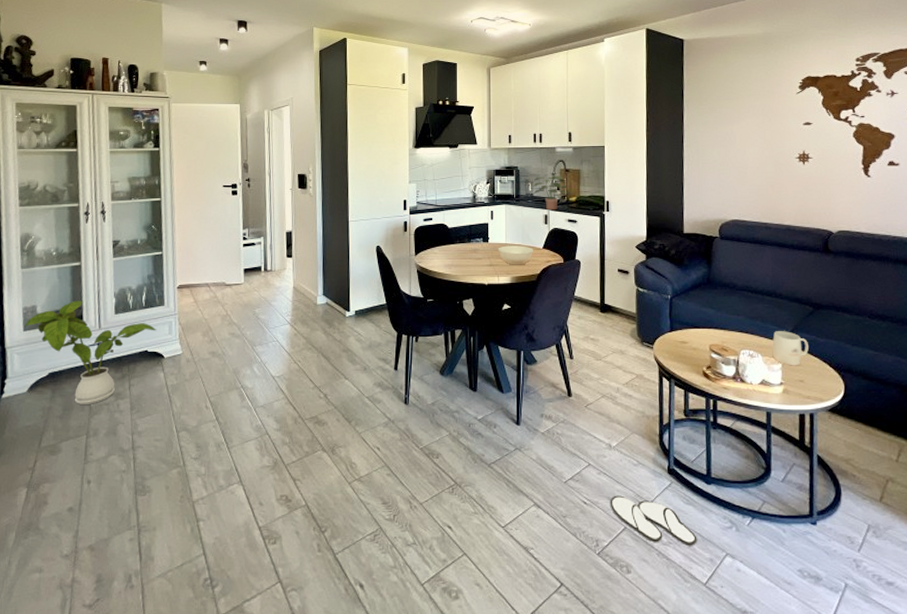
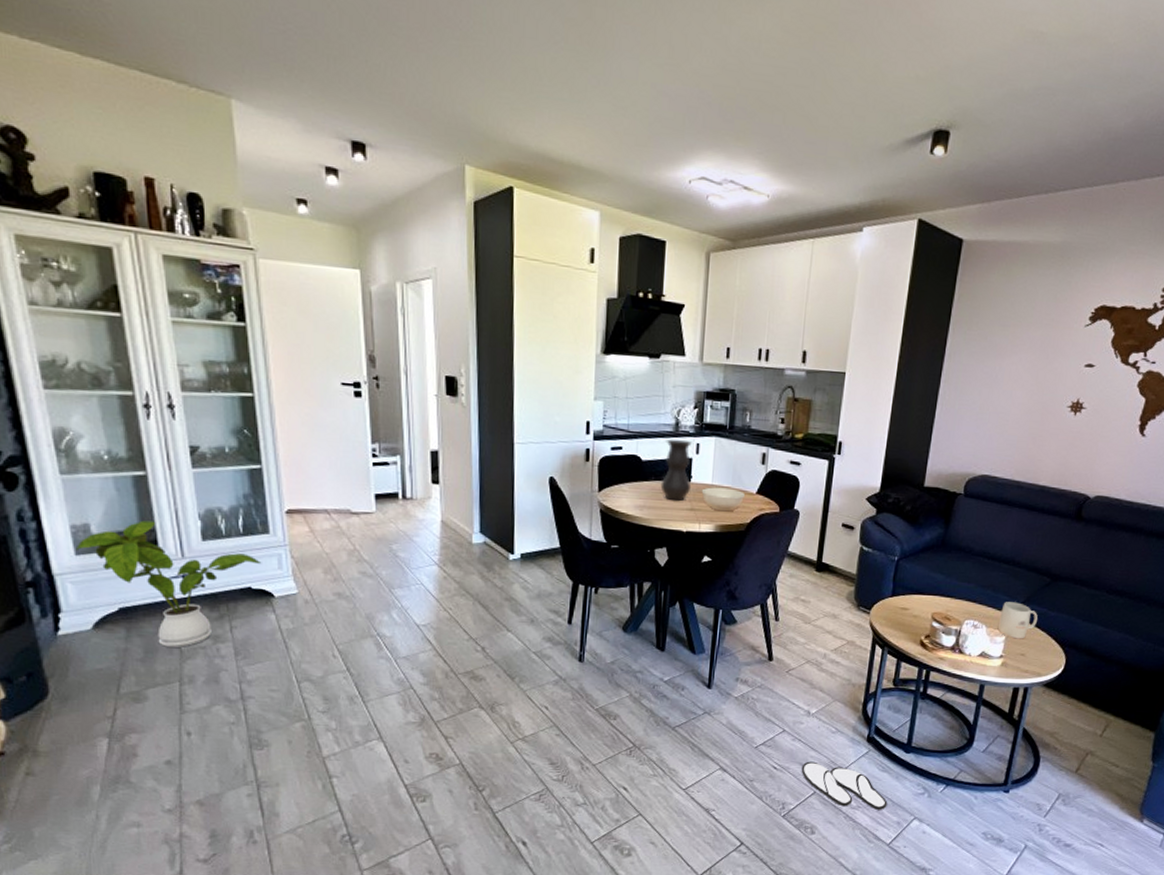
vase: none [464,209,489,259] -> present [660,439,693,502]
potted plant: present [533,172,570,211] -> none [751,400,796,449]

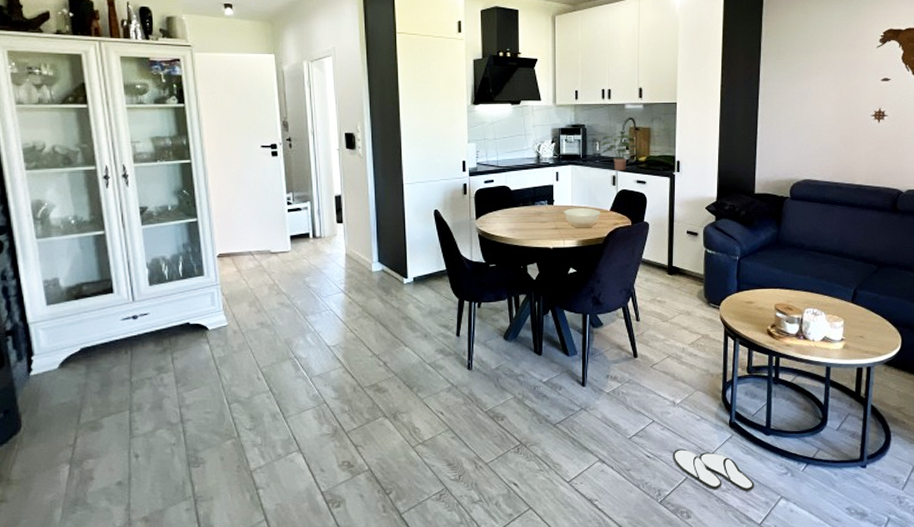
house plant: present [75,520,262,648] -> none [46,272,198,381]
vase: present [660,439,693,502] -> none [528,170,555,223]
potted plant: none [751,400,796,449] -> present [601,130,639,171]
mug: present [997,602,1038,639] -> none [835,289,870,323]

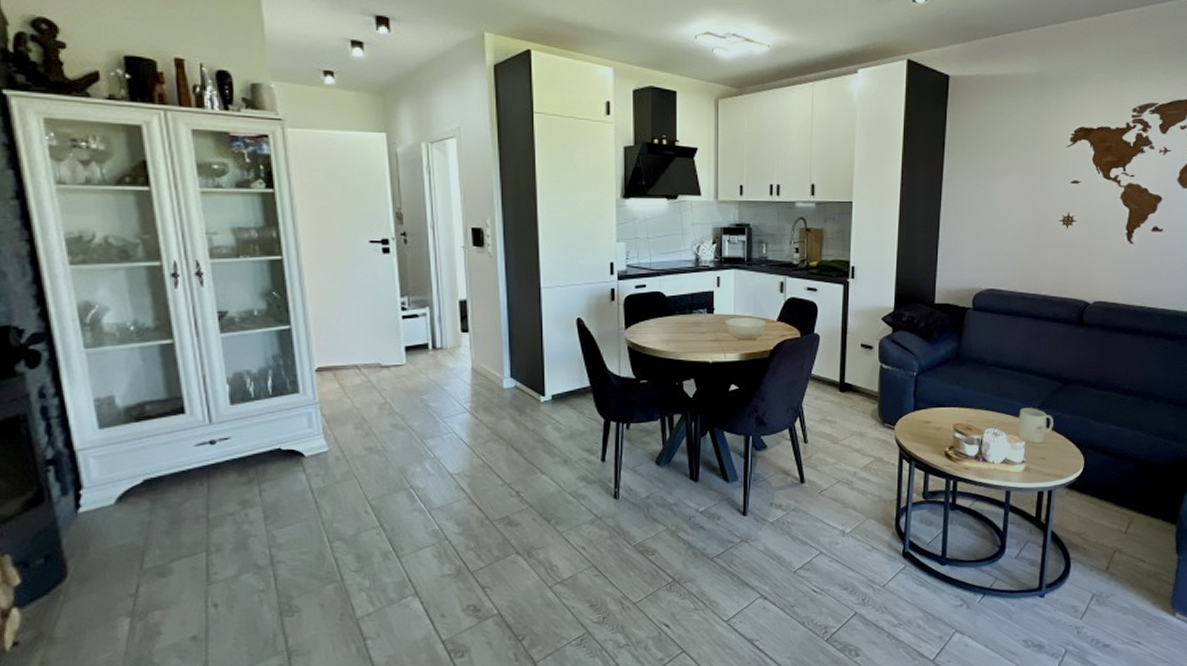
potted plant: present [601,130,639,171] -> none [768,231,810,277]
slippers: present [672,448,754,491] -> none [841,581,928,626]
mug: none [835,289,870,323] -> present [1017,408,1053,444]

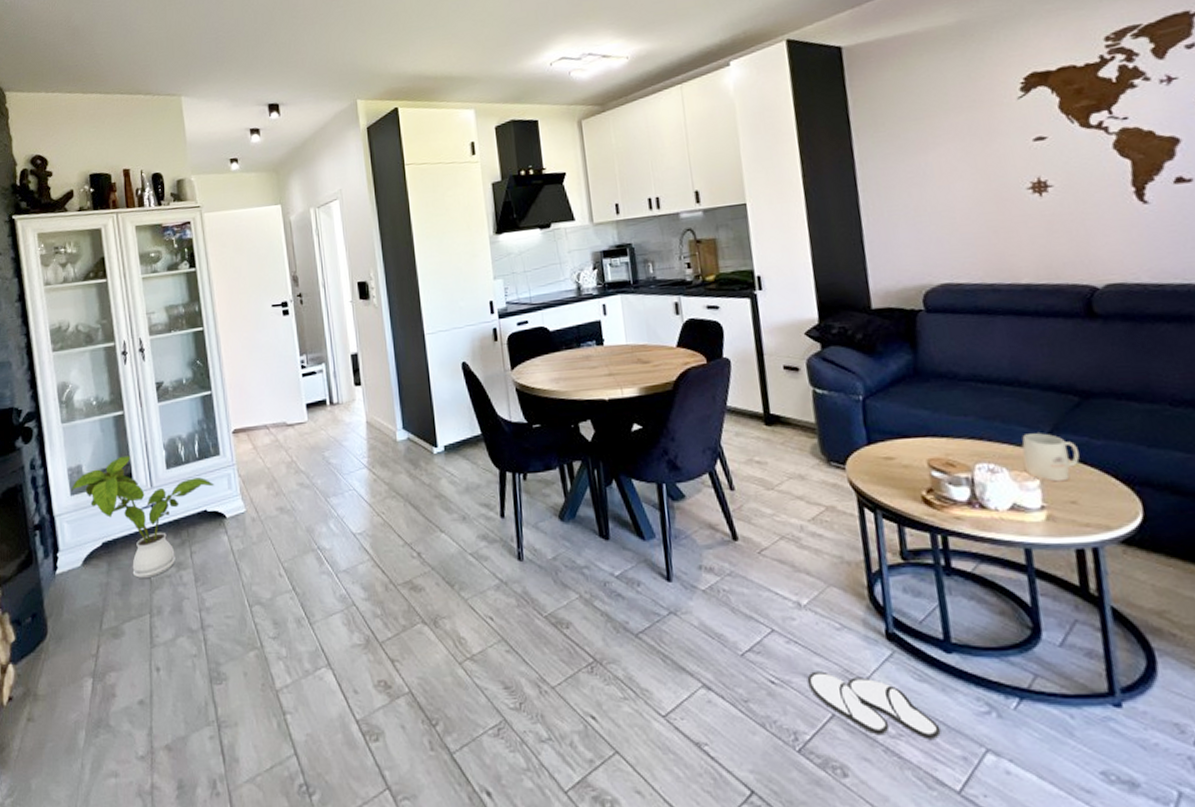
house plant: none [98,388,292,517] -> present [71,456,215,579]
bowl: present [724,317,767,340] -> none [616,345,666,372]
slippers: none [841,581,928,626] -> present [807,671,941,739]

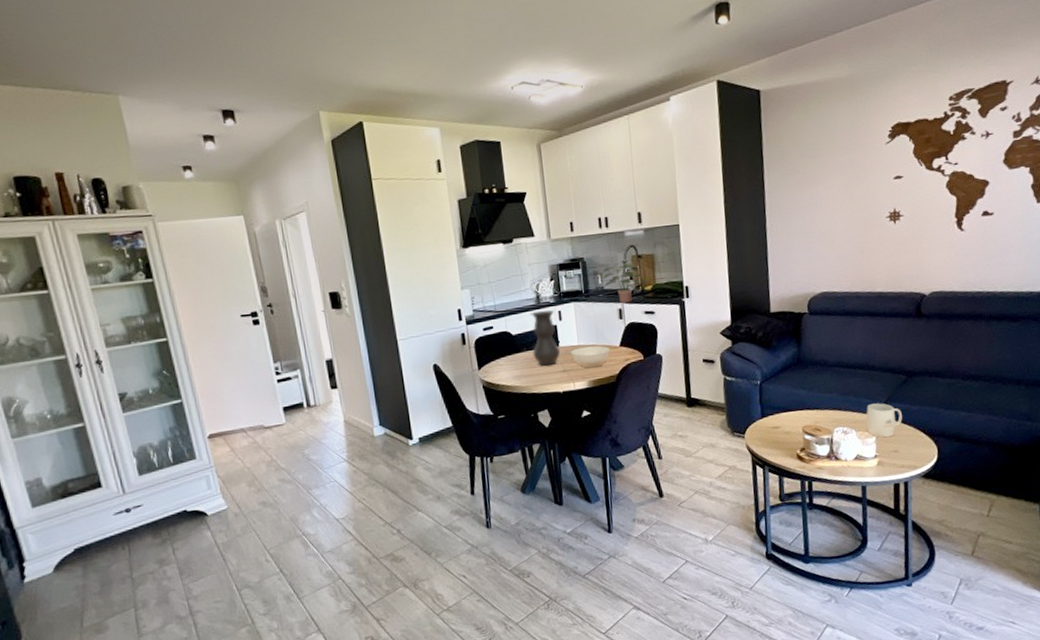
house plant: present [71,456,215,579] -> none [31,465,193,578]
vase: none [570,303,606,369] -> present [530,310,561,367]
bowl: none [616,345,666,372] -> present [570,345,611,368]
potted plant: none [655,244,705,297] -> present [603,259,644,304]
slippers: present [807,671,941,739] -> none [710,586,798,626]

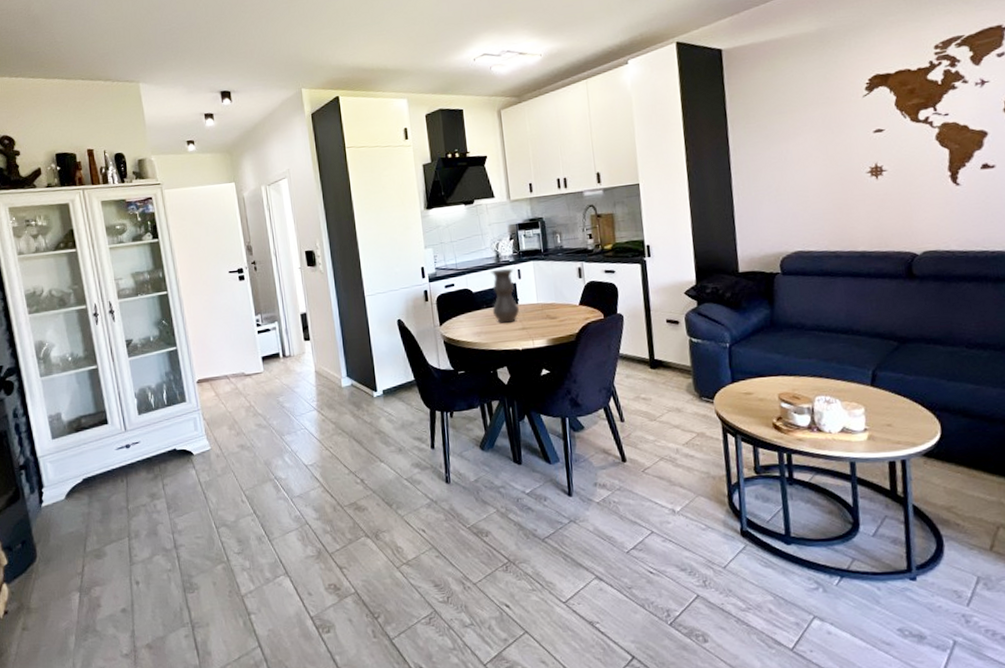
bowl: present [570,345,611,368] -> none [529,304,570,327]
potted plant: present [603,259,644,304] -> none [562,218,604,263]
mug: present [865,403,902,438] -> none [851,371,896,410]

